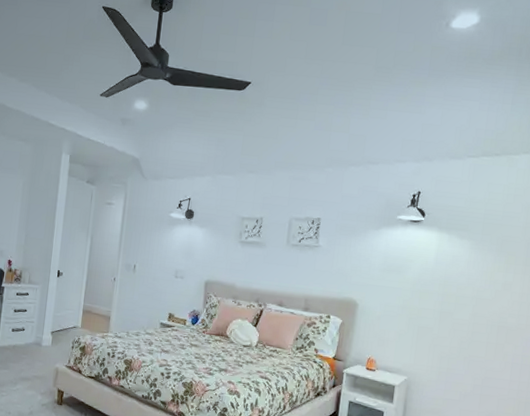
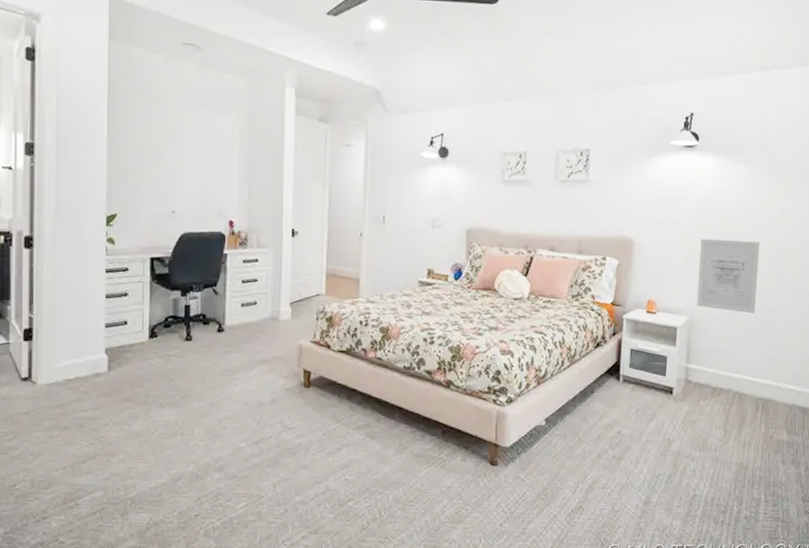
wall art: none [415,306,481,381] -> present [696,238,760,314]

